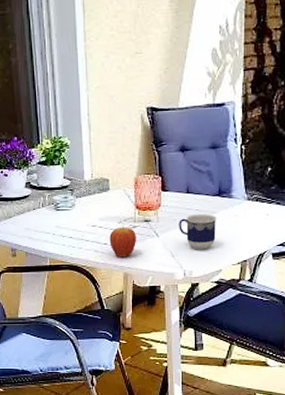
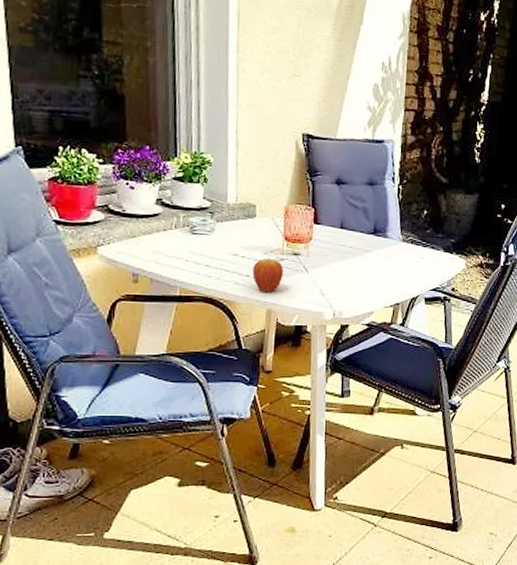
cup: present [179,214,217,250] -> none [330,251,371,290]

